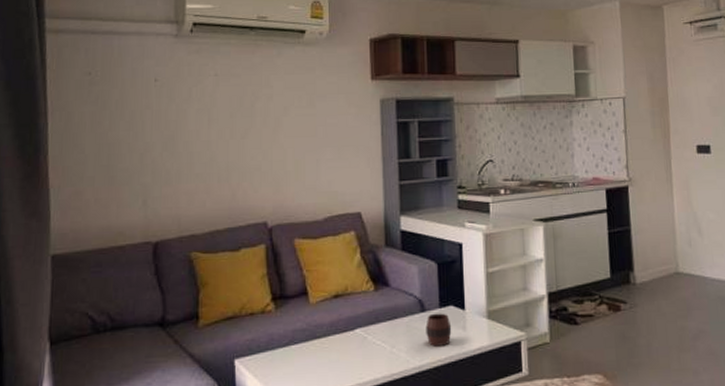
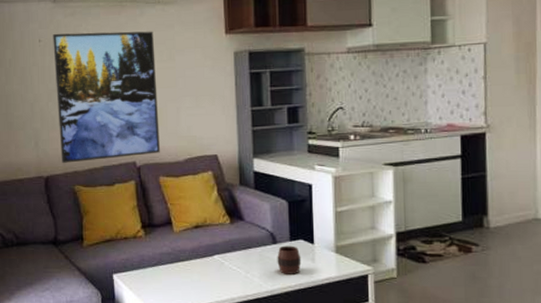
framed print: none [172,72,296,225] -> present [53,31,160,163]

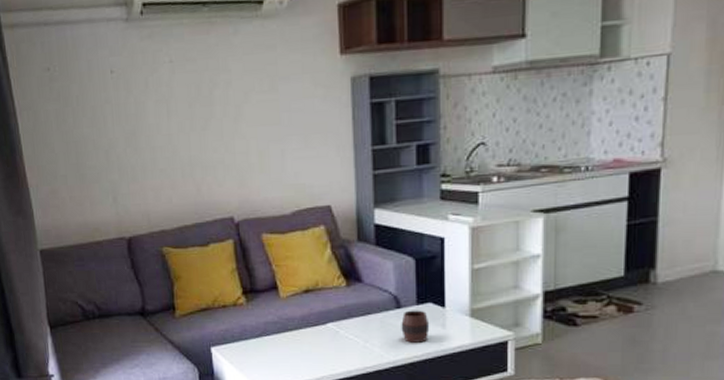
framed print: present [53,31,160,163] -> none [127,54,262,221]

